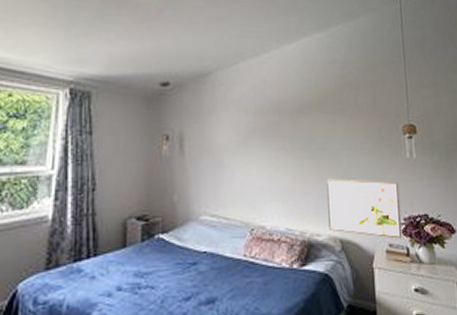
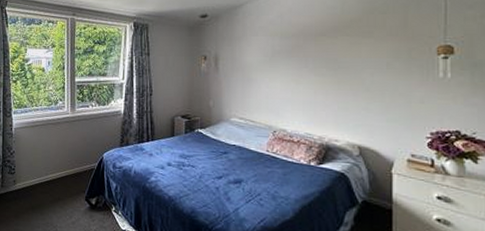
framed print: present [327,178,403,239] -> none [348,93,427,151]

